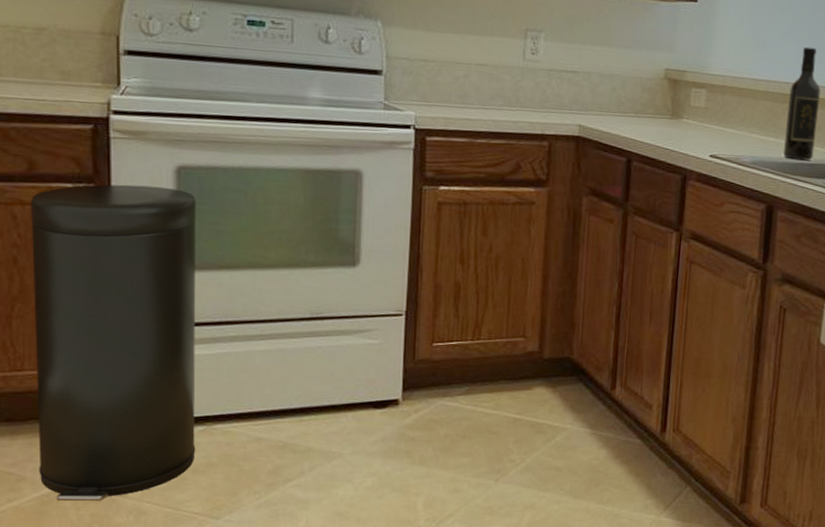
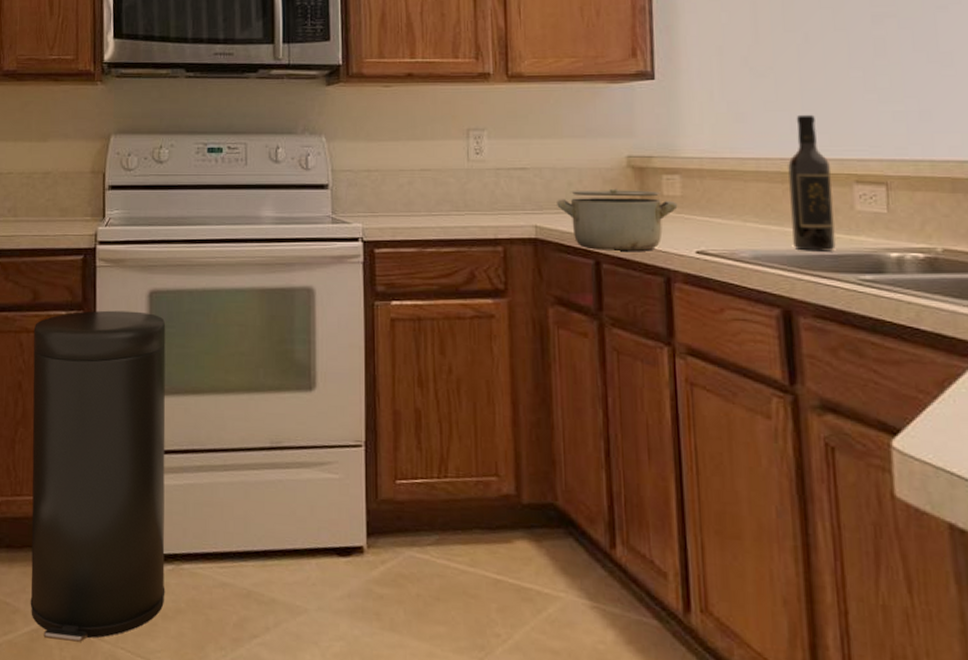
saucepan: none [600,96,701,153] -> present [557,188,678,251]

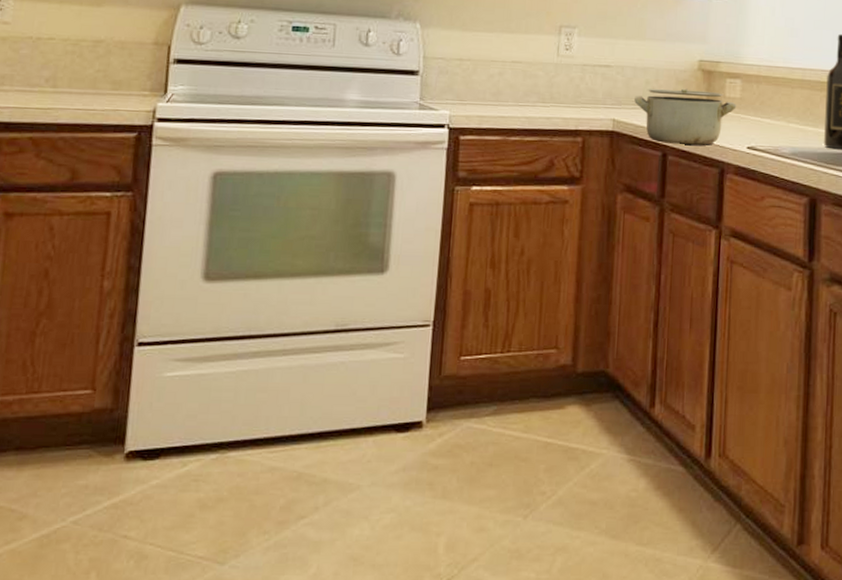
pedal bin: present [30,310,166,642] -> none [41,192,230,543]

